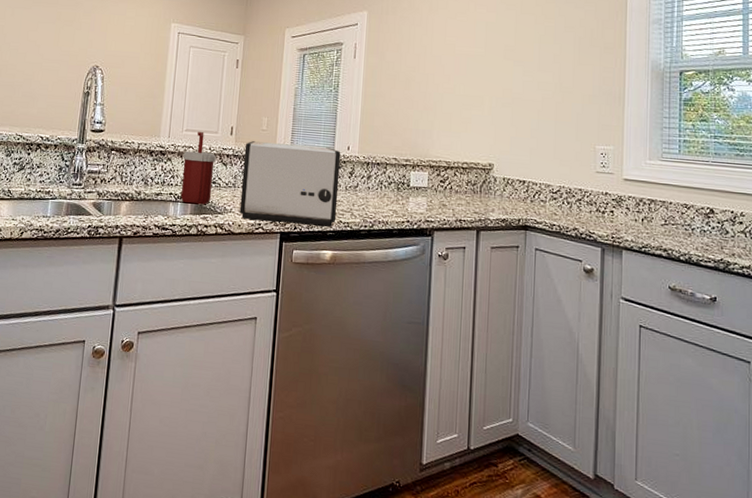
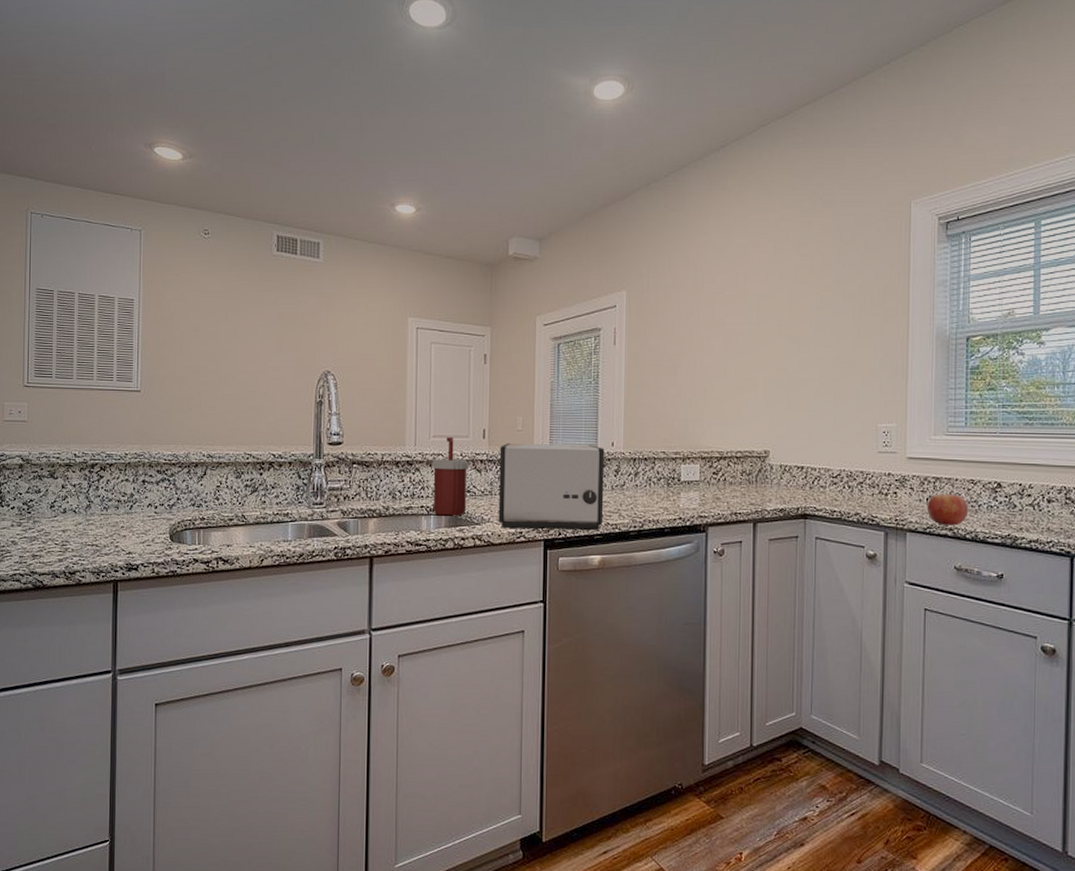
apple: none [642,213,683,247] -> present [926,491,969,526]

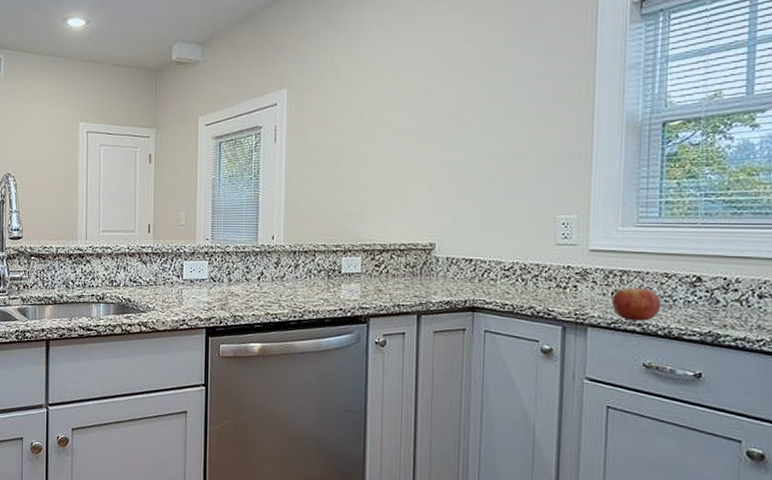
soap dispenser: present [432,437,469,516] -> none [102,232,135,304]
toaster: present [498,442,606,531] -> none [162,236,266,320]

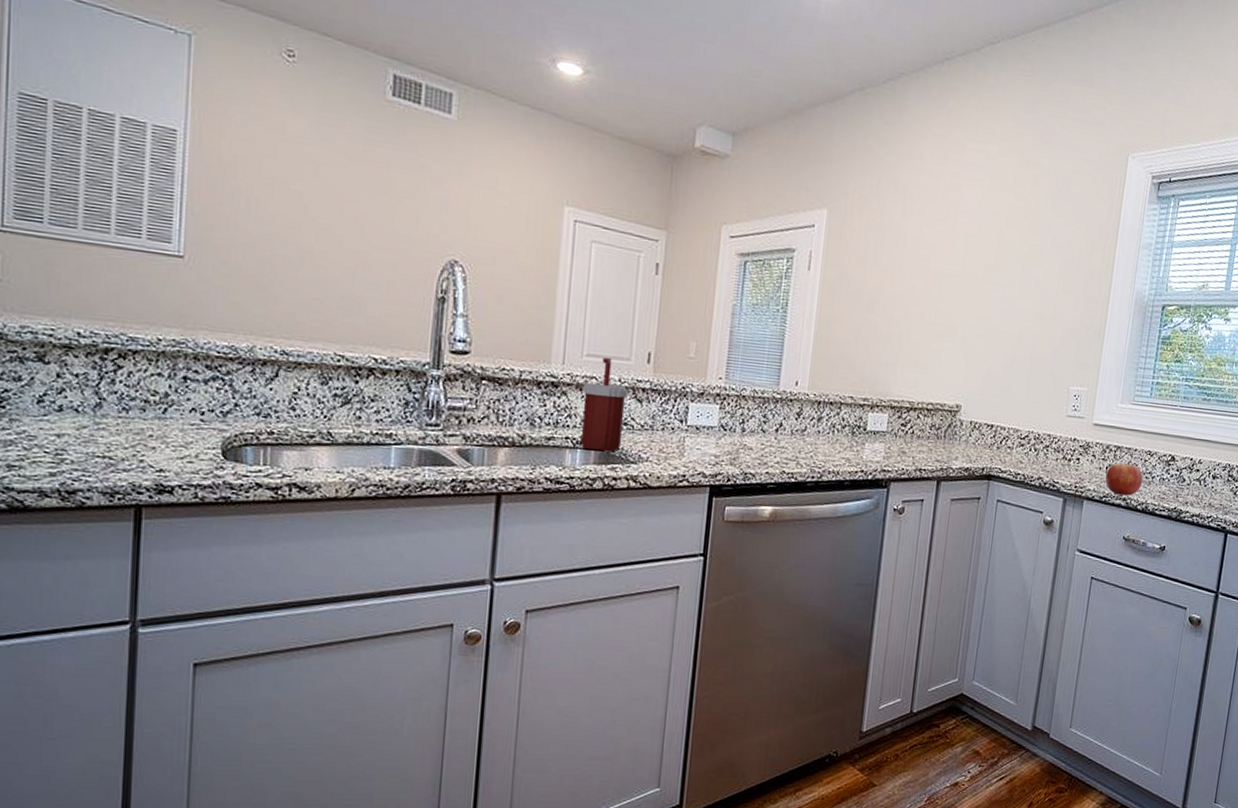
soap dispenser: none [102,232,135,304] -> present [580,358,628,452]

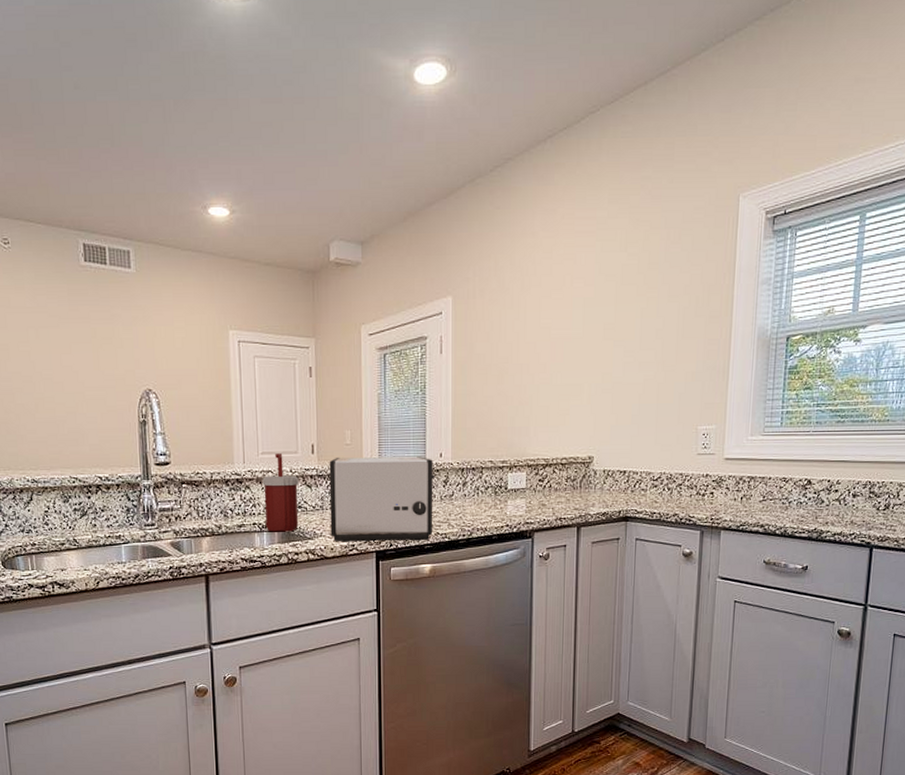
toaster: none [658,370,787,480] -> present [329,457,435,542]
apple: present [1105,461,1144,496] -> none [740,489,780,522]

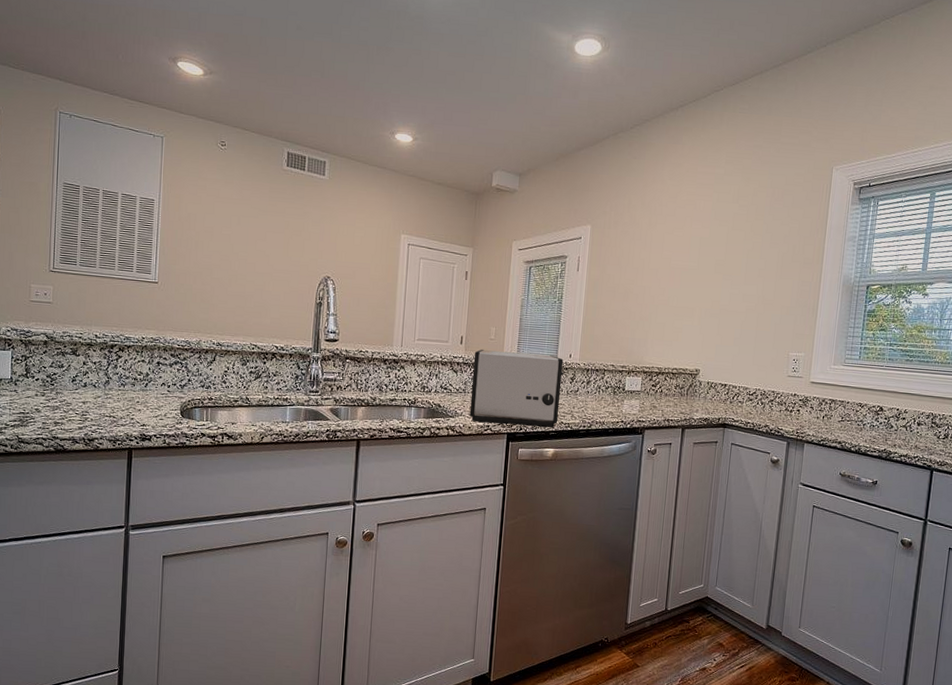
soap dispenser: present [262,454,299,532] -> none [414,341,447,409]

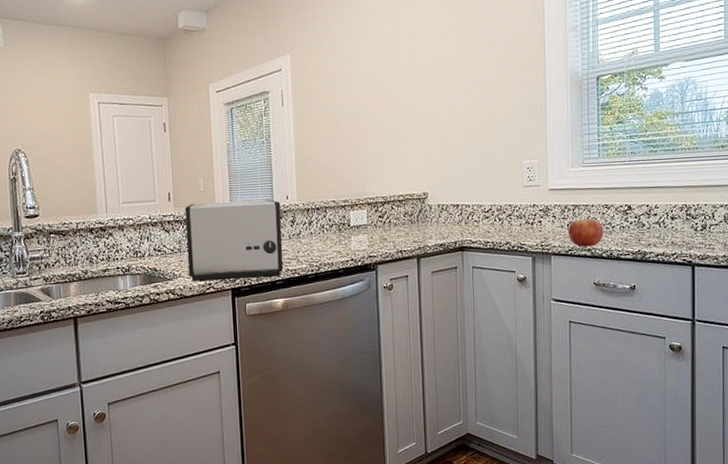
apple: none [822,411,856,440] -> present [567,216,604,247]

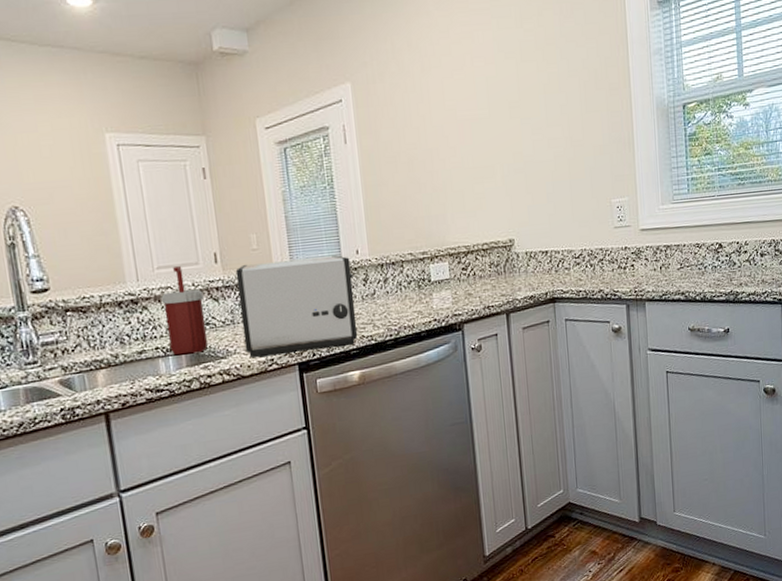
soap dispenser: none [124,202,159,275] -> present [161,266,209,356]
apple: present [567,216,604,247] -> none [660,257,697,291]

